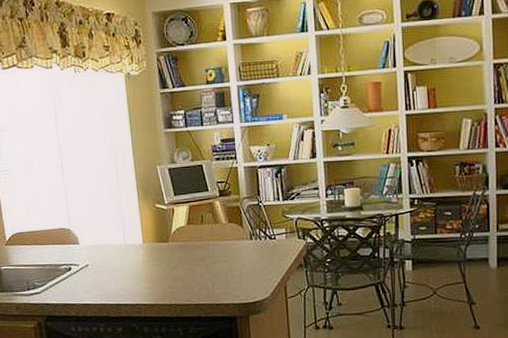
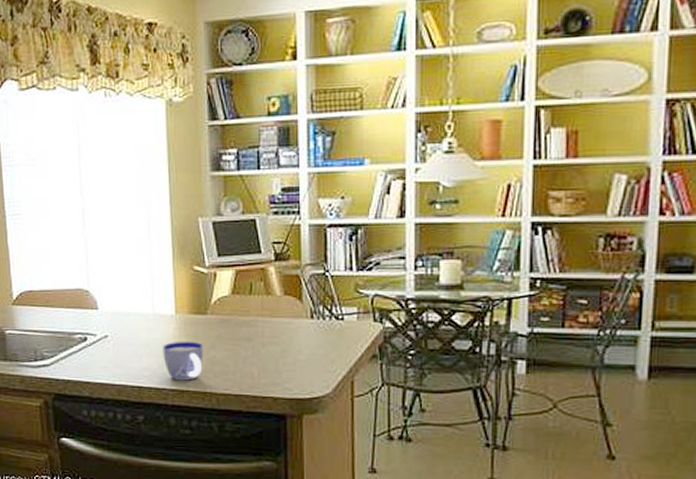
cup: none [134,264,168,297] -> present [162,341,204,381]

